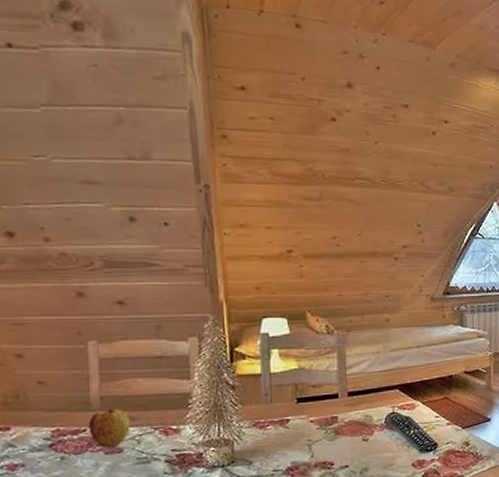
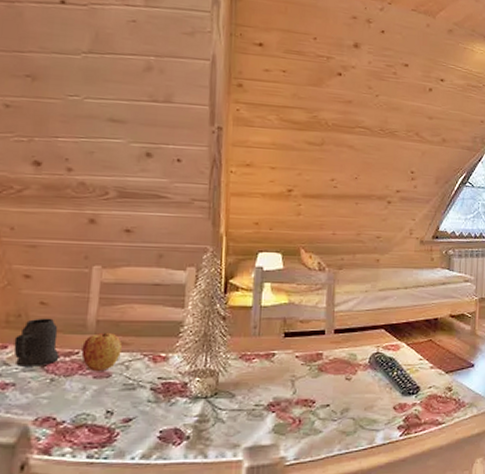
mug: none [16,397,67,447] -> present [13,318,60,367]

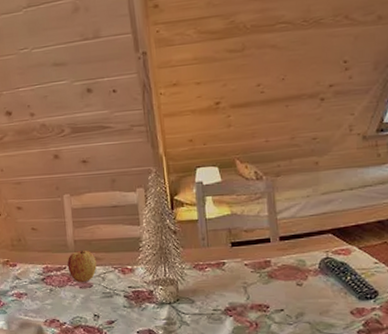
mug: present [13,318,60,367] -> none [20,240,53,280]

